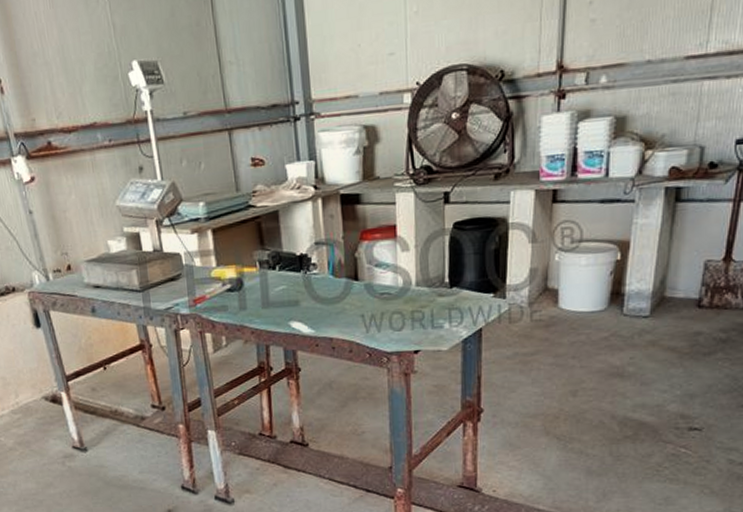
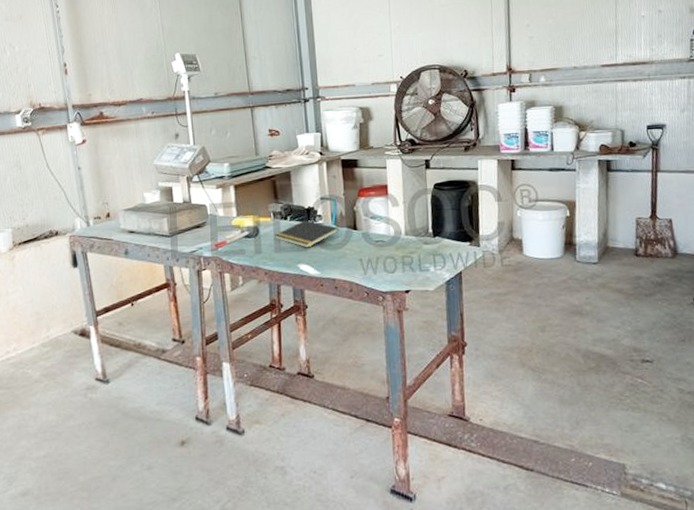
notepad: none [261,270,337,303] -> present [274,220,339,248]

